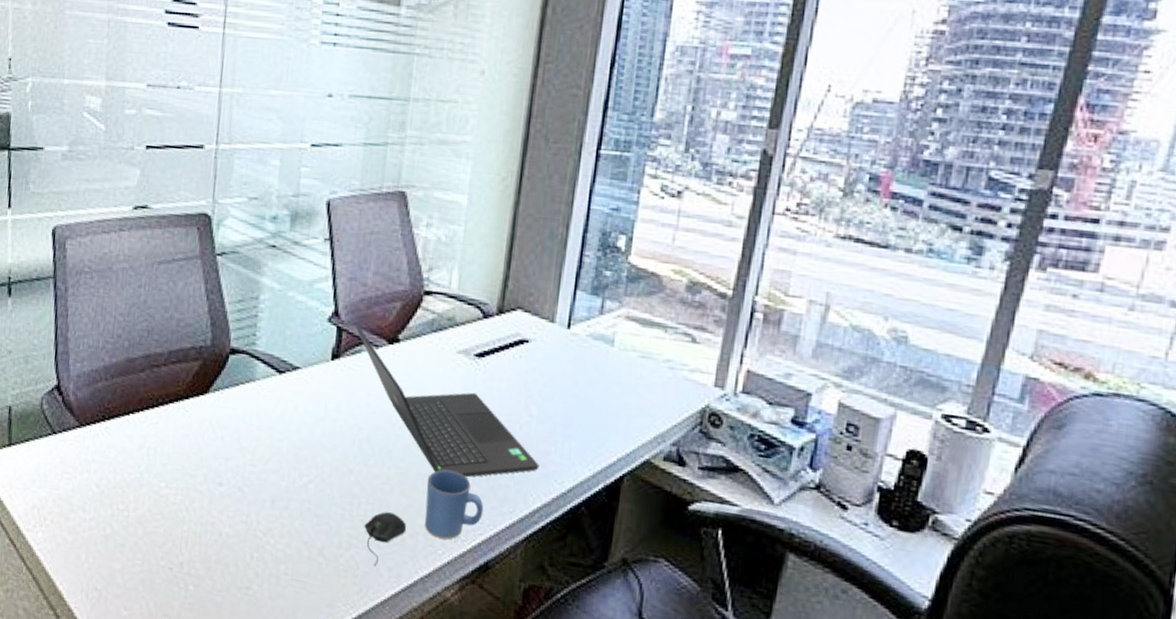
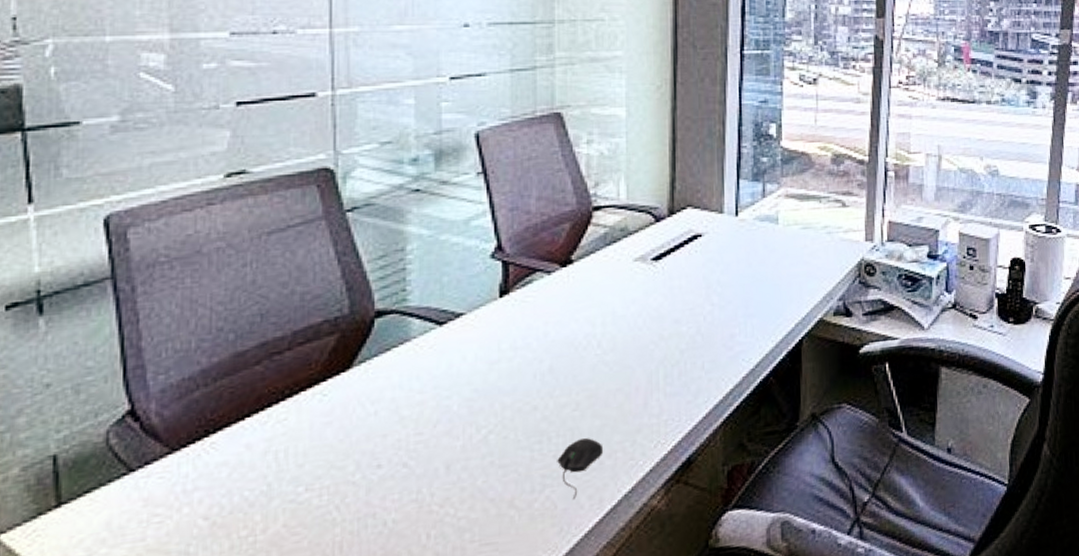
laptop: present [355,325,540,478] -> none [523,255,727,384]
mug: present [425,469,484,540] -> none [619,377,679,449]

